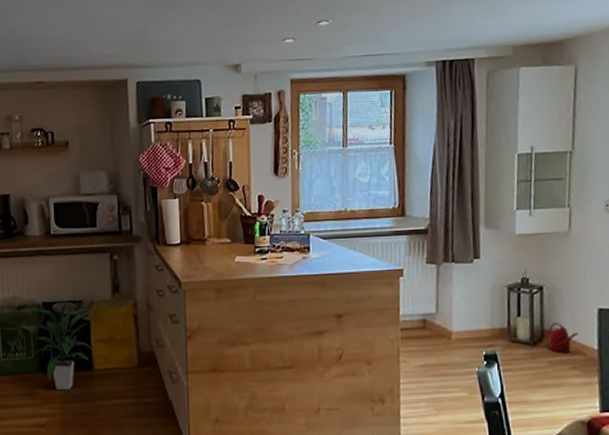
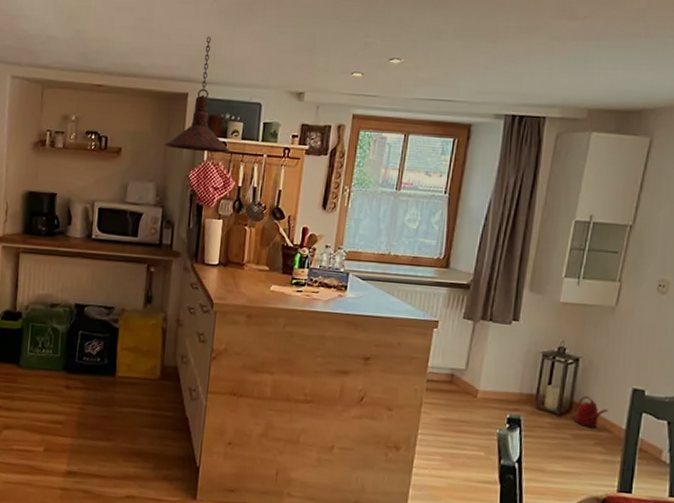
indoor plant: present [27,299,95,390] -> none [57,304,120,392]
pendant light: none [112,21,176,135] -> present [165,36,230,153]

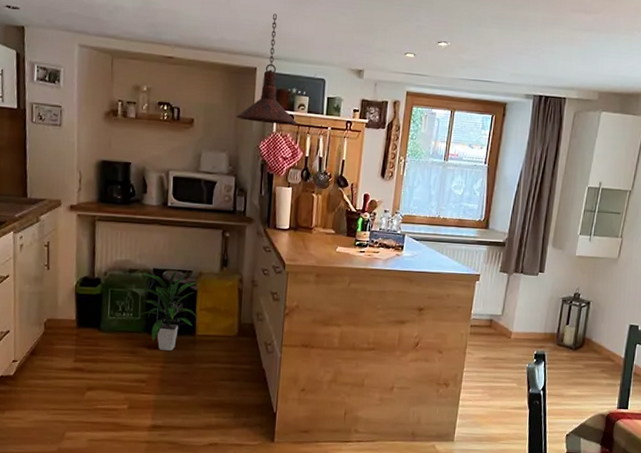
indoor plant: none [57,304,120,392] -> present [136,268,199,351]
watering can: present [574,395,609,429] -> none [586,332,612,359]

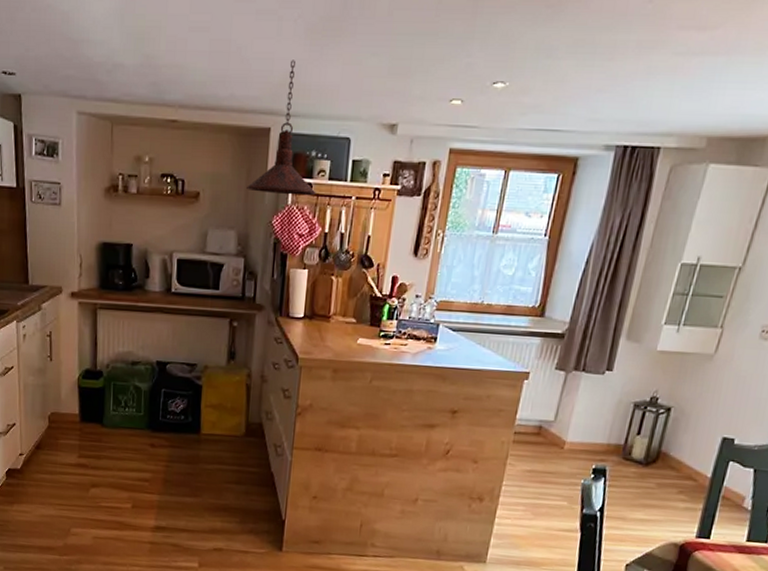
indoor plant: present [136,268,199,351] -> none [139,361,204,450]

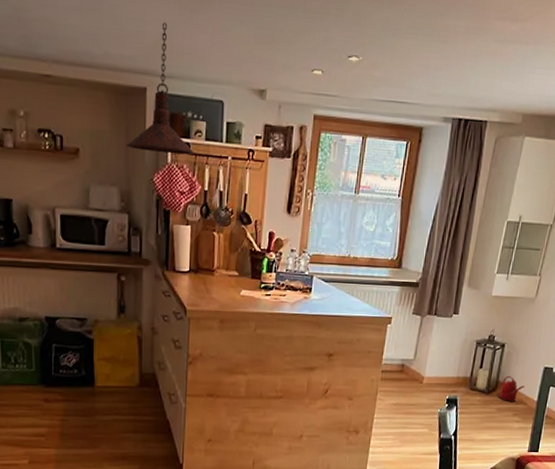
watering can: none [660,445,696,478] -> present [499,375,525,403]

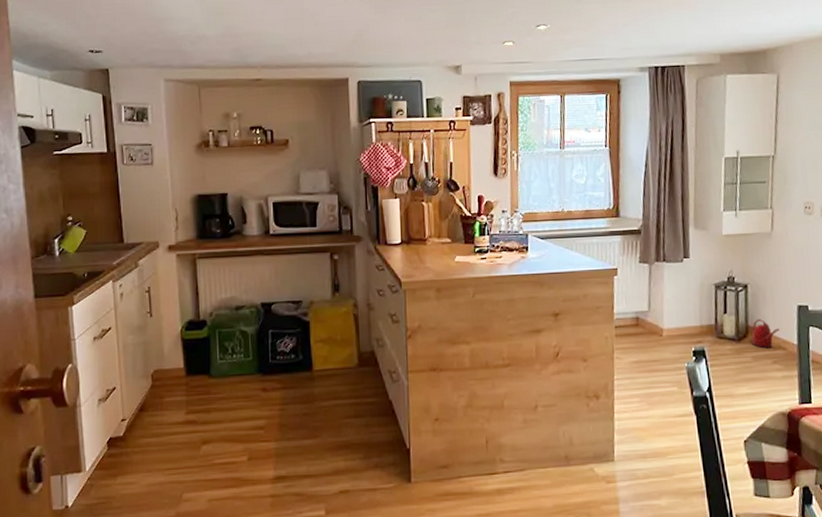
pendant light: present [126,22,194,155] -> none [332,20,397,135]

